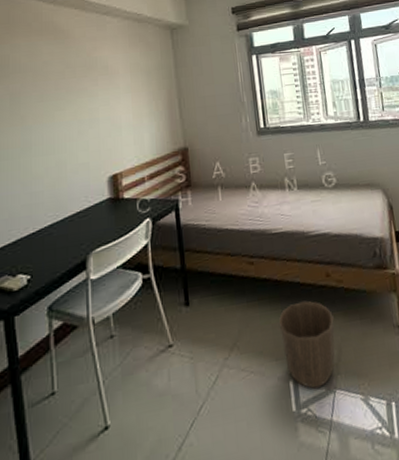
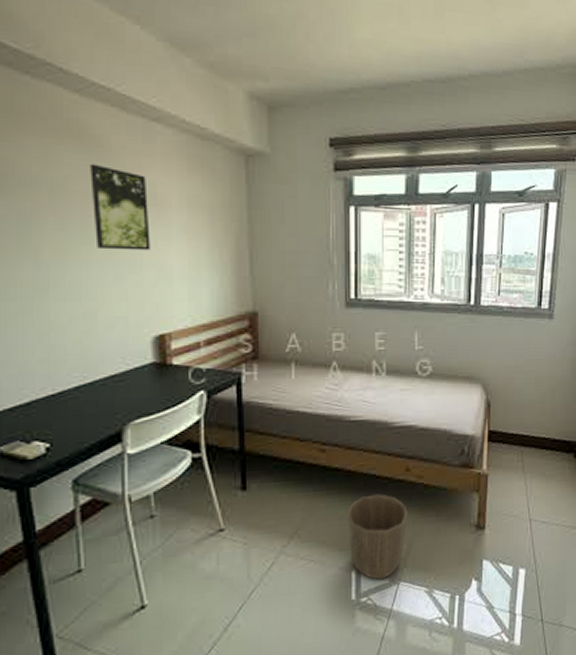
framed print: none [61,50,105,113] -> present [90,163,151,251]

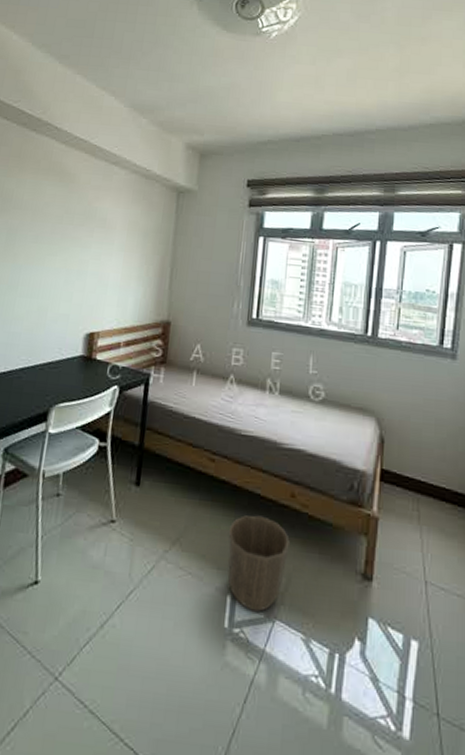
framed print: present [90,163,151,251] -> none [57,194,101,263]

